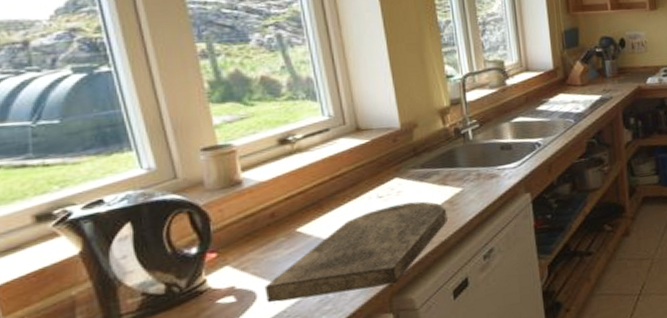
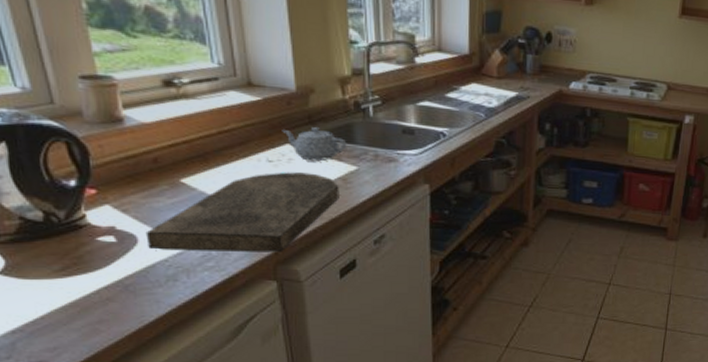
teapot: none [389,158,451,191] -> present [282,127,347,162]

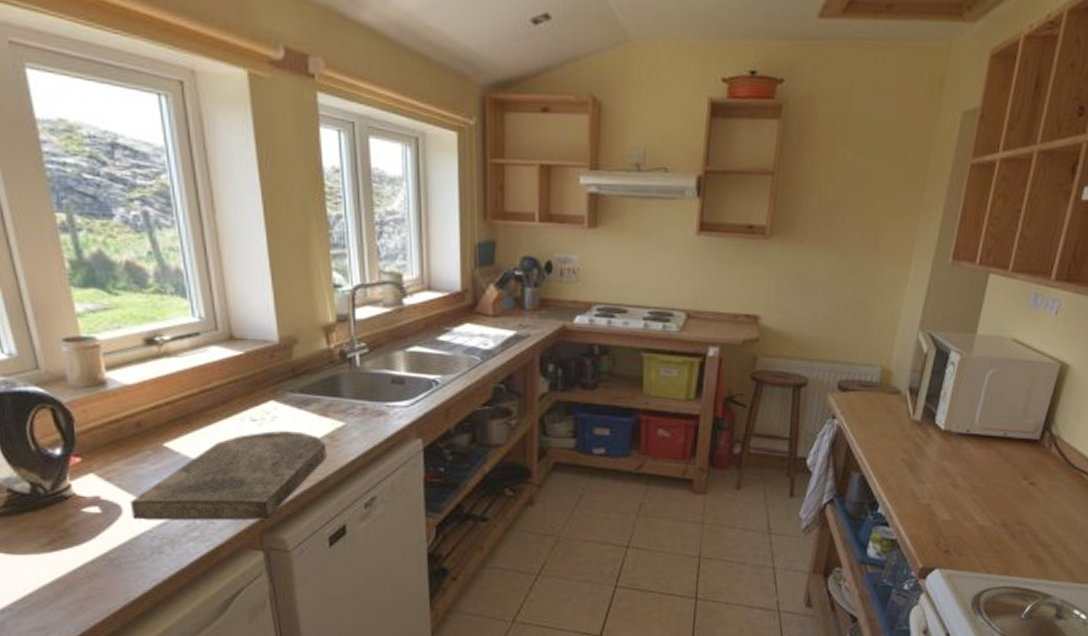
teapot: present [282,127,347,162] -> none [265,381,334,418]

